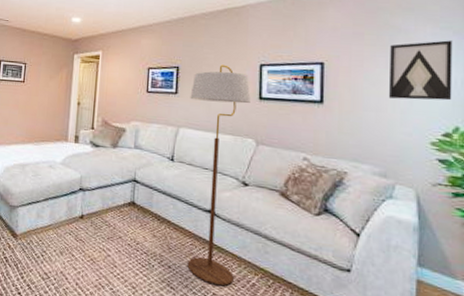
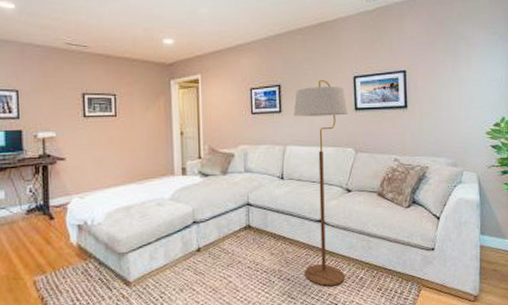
wall art: present [388,40,453,101] -> none [455,44,500,98]

